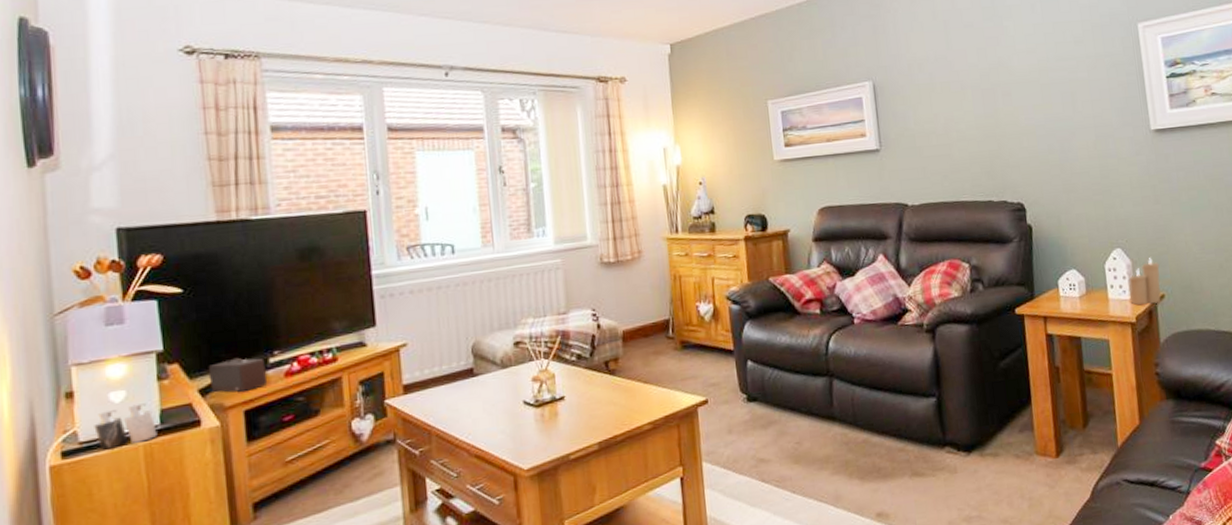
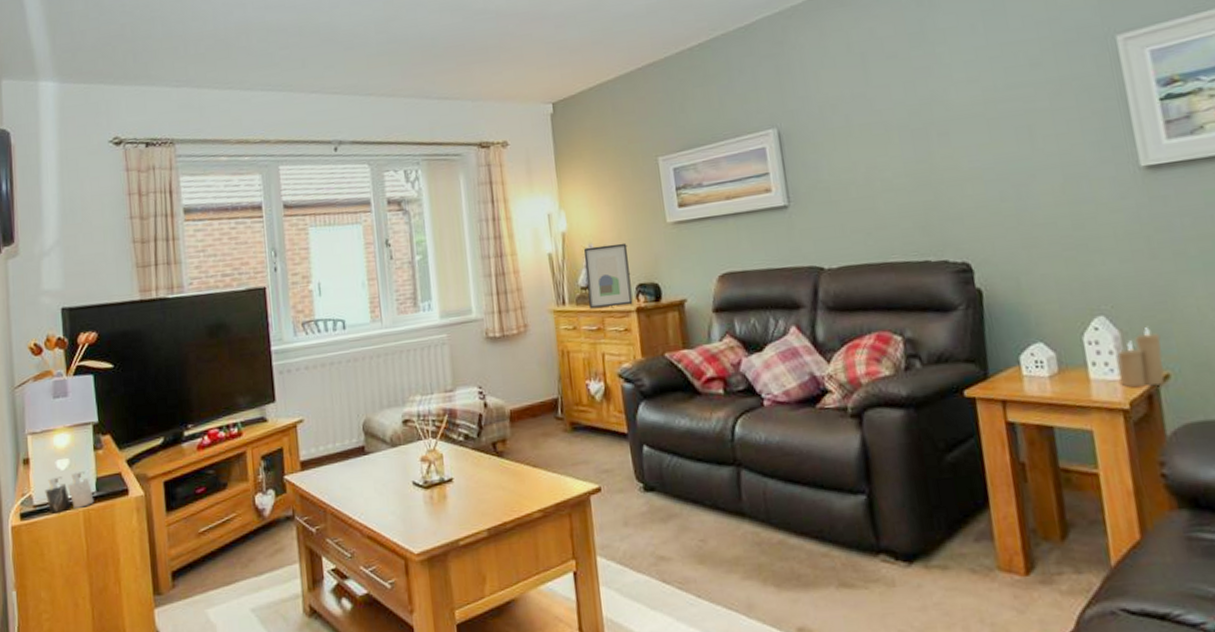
speaker: present [208,357,268,393] -> none [134,430,183,464]
picture frame: none [696,177,742,238] -> present [583,242,633,310]

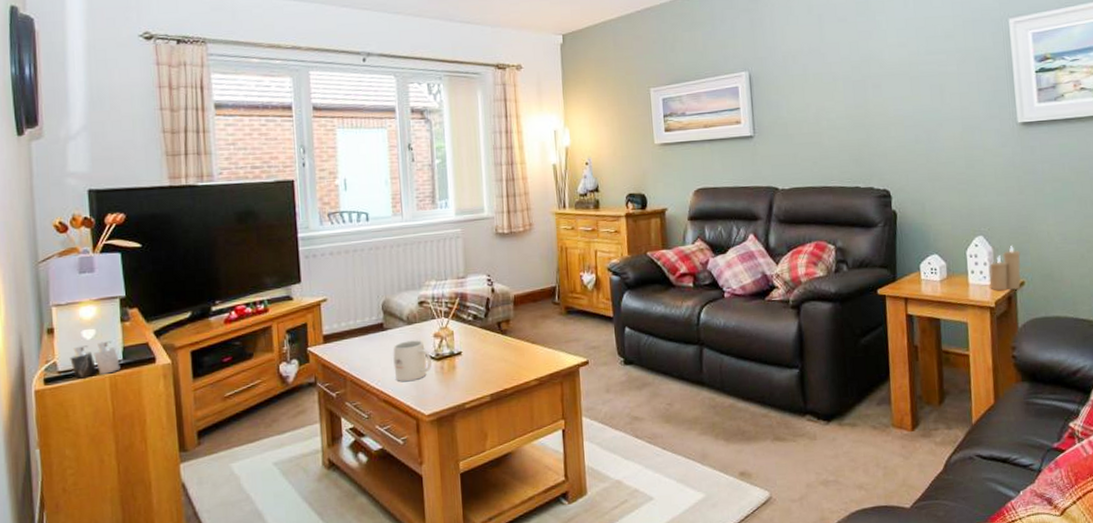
mug: none [376,465,420,515] -> present [393,340,432,382]
picture frame: present [583,242,633,310] -> none [583,158,623,213]

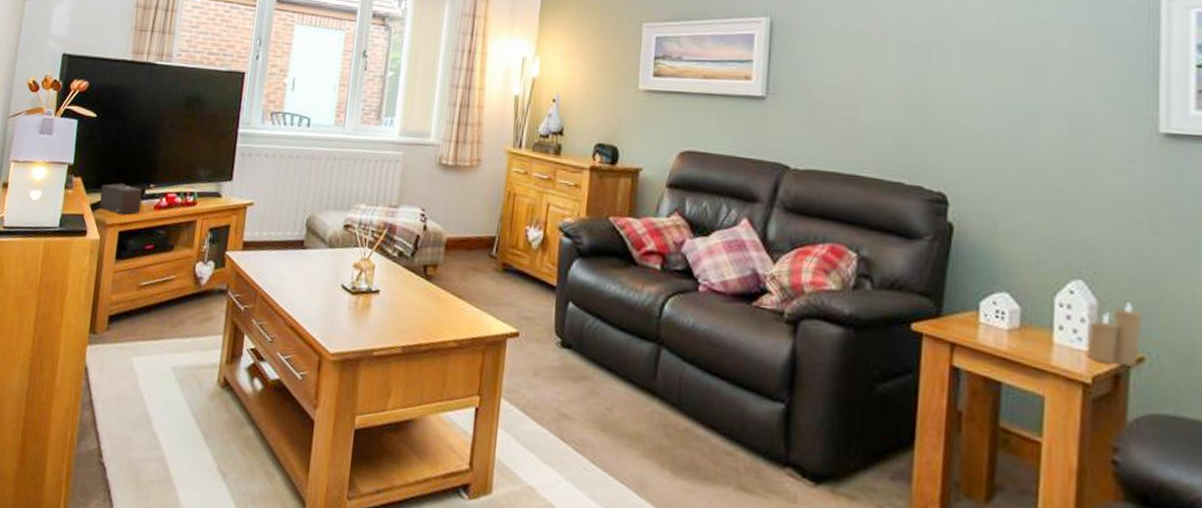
candle: present [70,341,121,380] -> none [15,205,56,239]
speaker: none [161,305,211,335] -> present [99,183,142,214]
mug: present [393,340,432,382] -> none [306,265,347,312]

